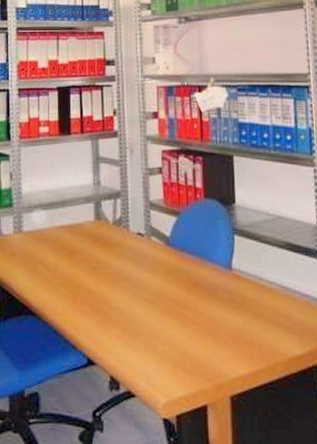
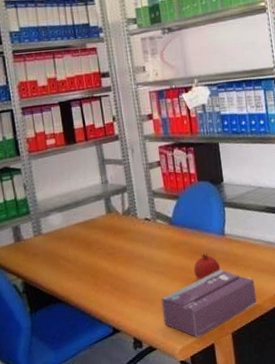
tissue box: none [147,312,266,394] -> present [161,269,257,338]
fruit: none [189,287,224,320] -> present [193,253,221,280]

